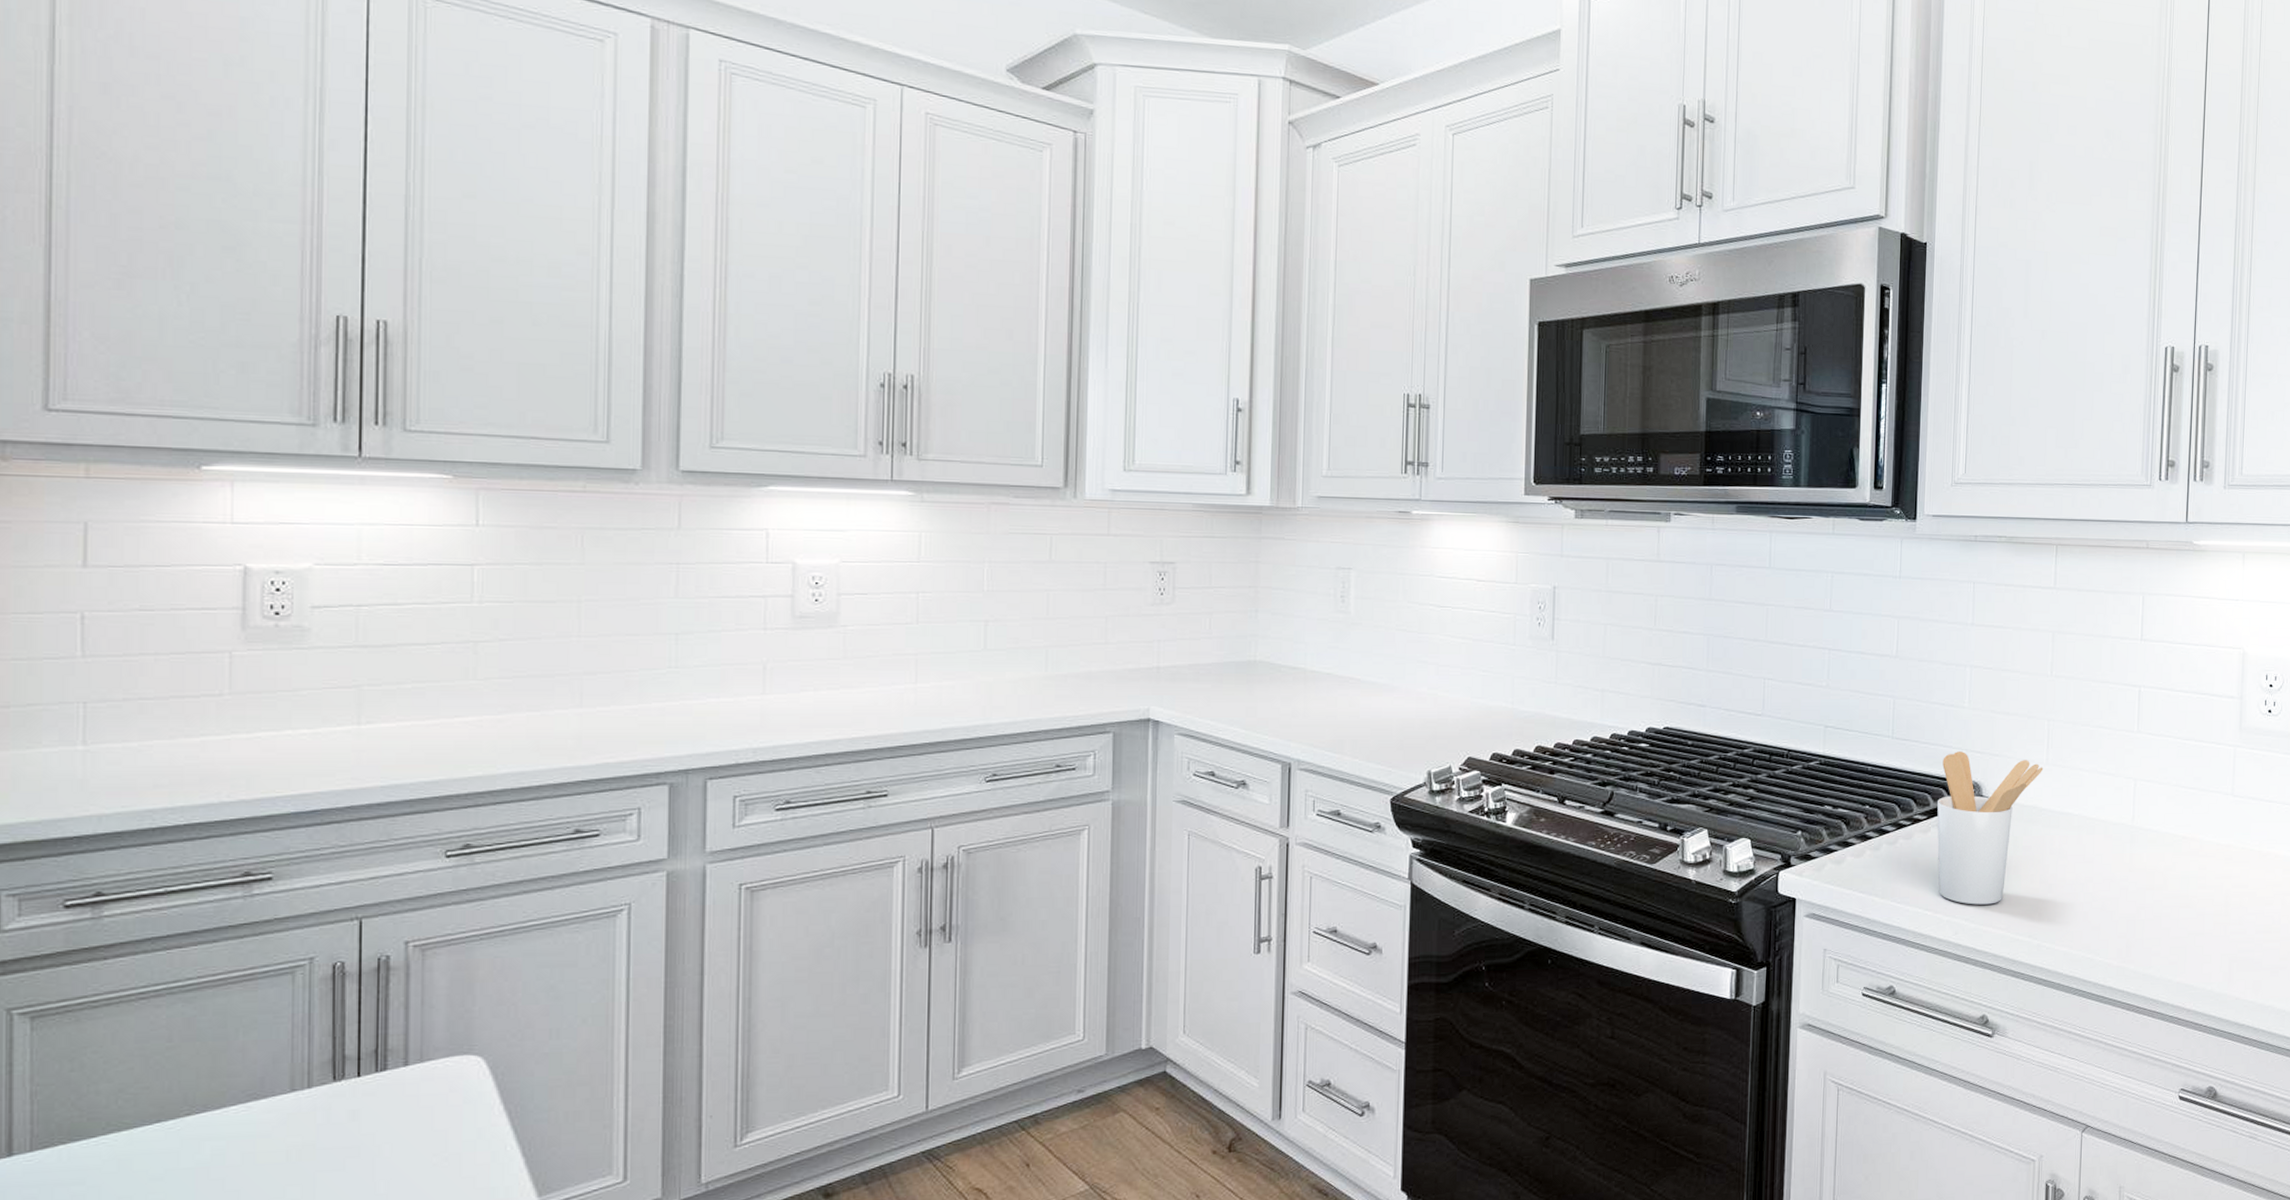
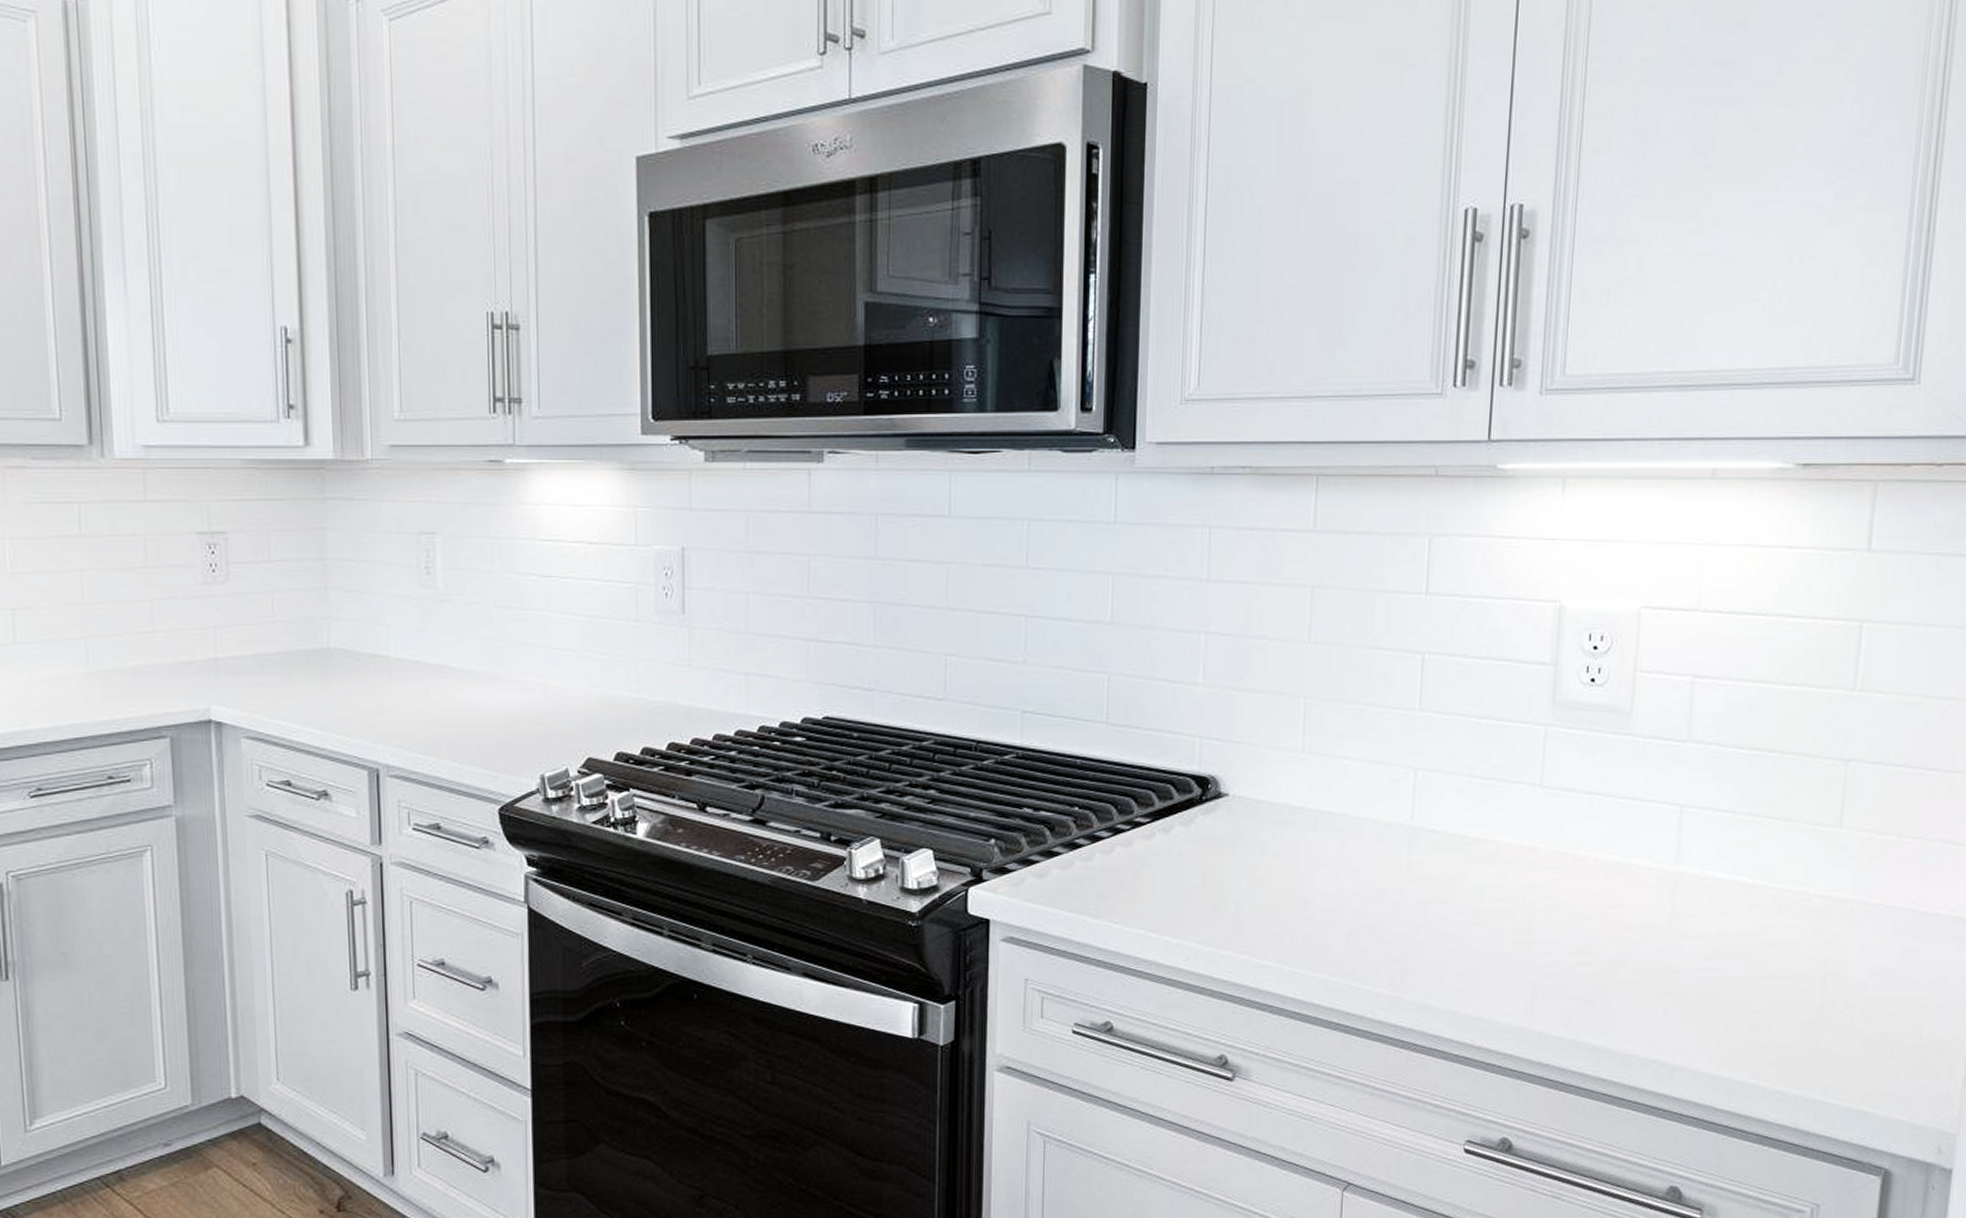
utensil holder: present [1936,751,2044,905] -> none [1163,739,1298,925]

